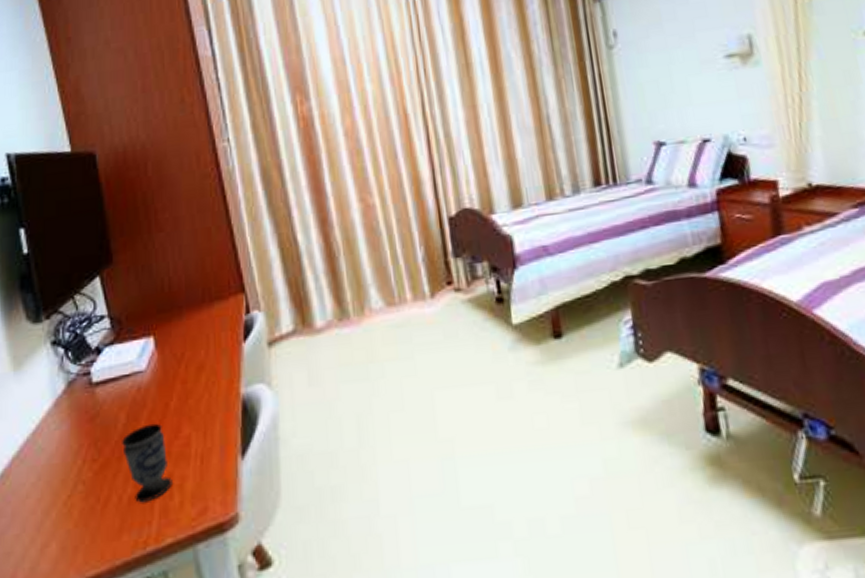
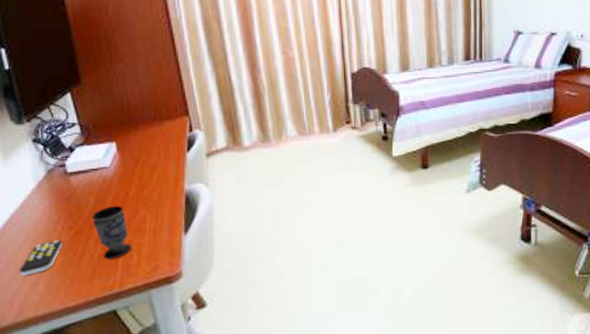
remote control: none [25,479,84,534] -> present [19,240,63,276]

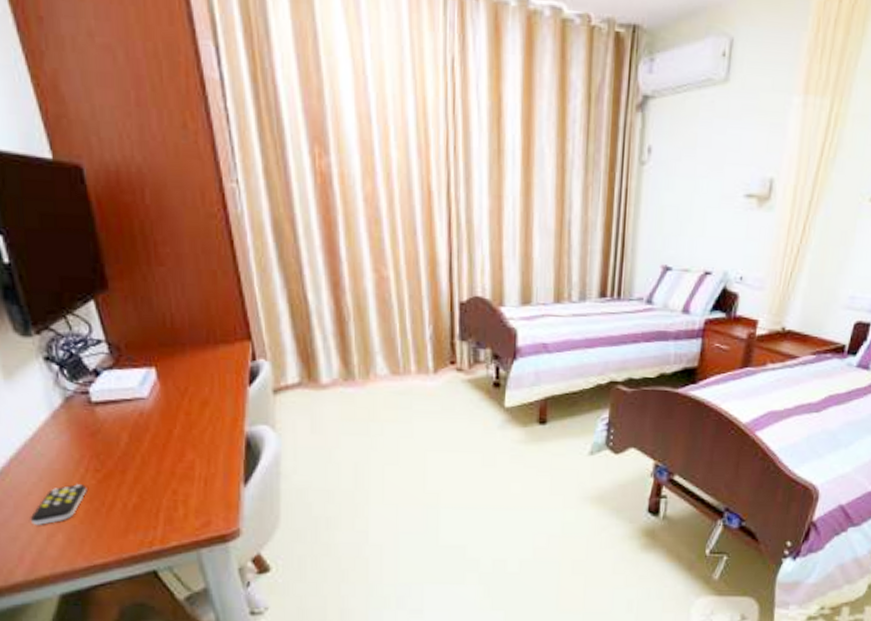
cup: present [92,205,132,260] -> none [125,446,177,511]

